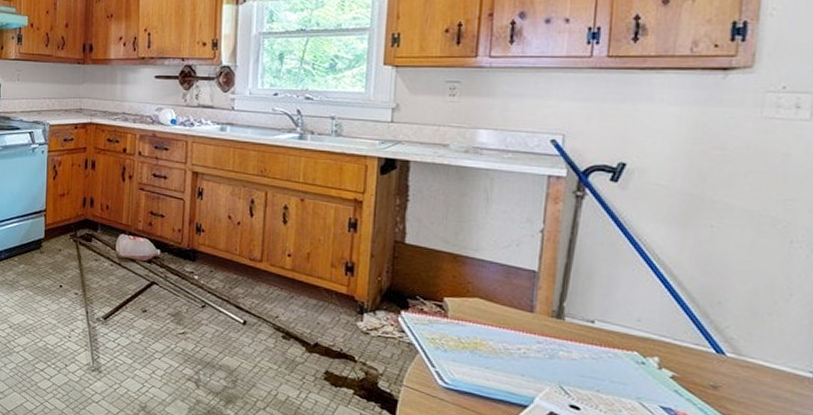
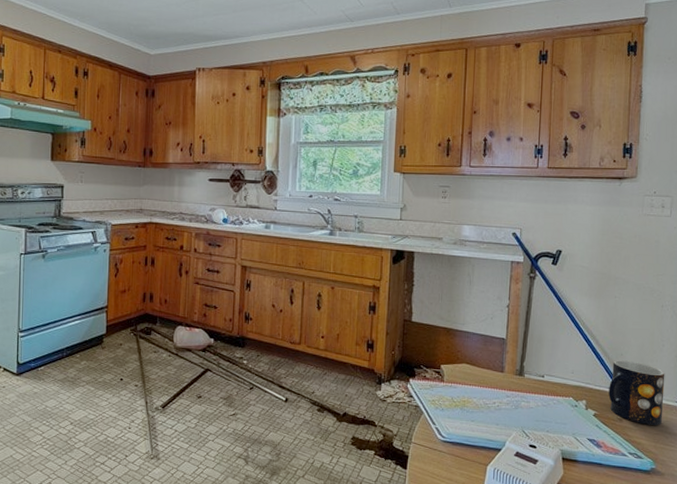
mug: none [696,309,793,401] -> present [608,360,665,426]

